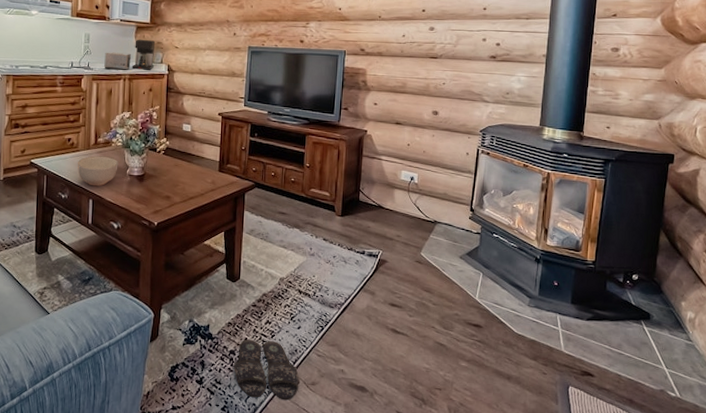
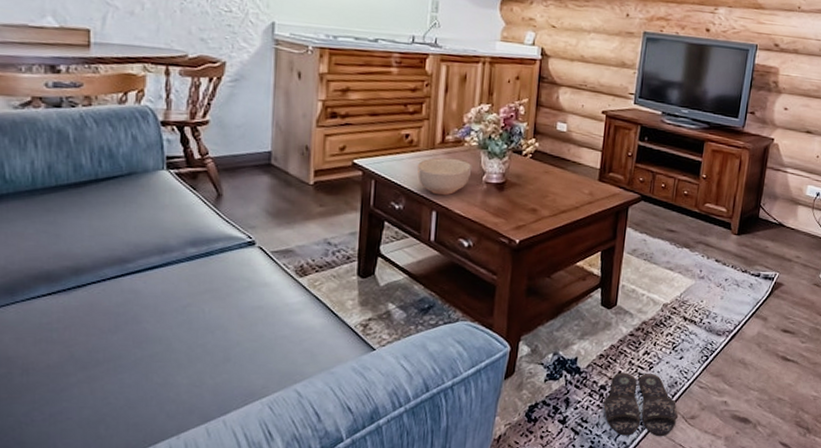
toaster: present [104,51,131,71] -> none [457,25,494,53]
coffee maker: present [131,39,156,70] -> none [494,12,527,53]

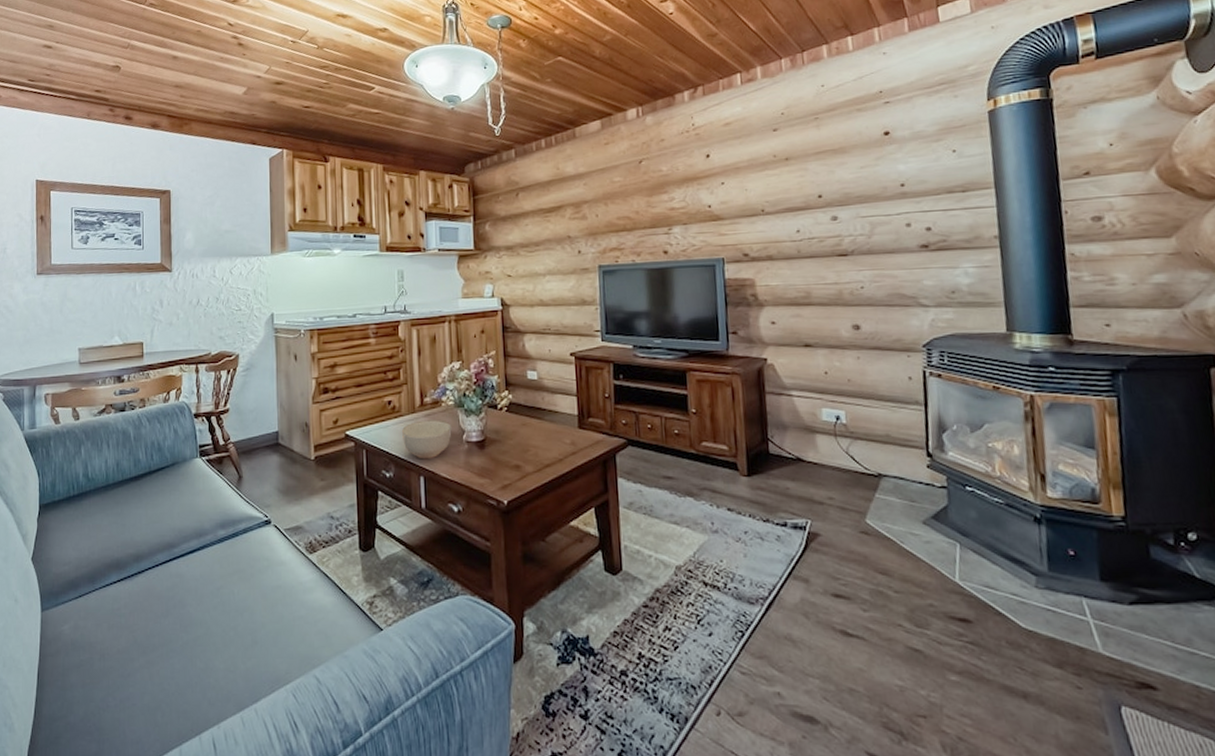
slippers: present [603,372,677,436] -> none [628,653,720,739]

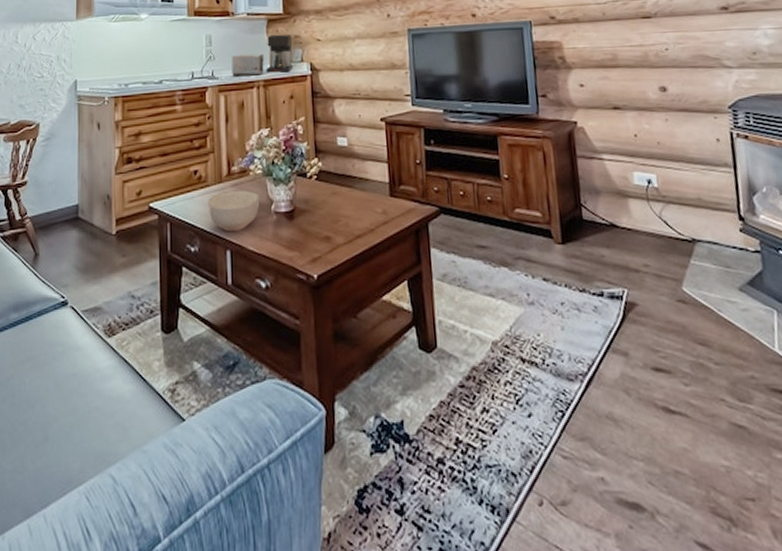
toaster: none [423,288,456,312] -> present [231,53,264,77]
coffee maker: none [457,269,484,308] -> present [266,34,293,73]

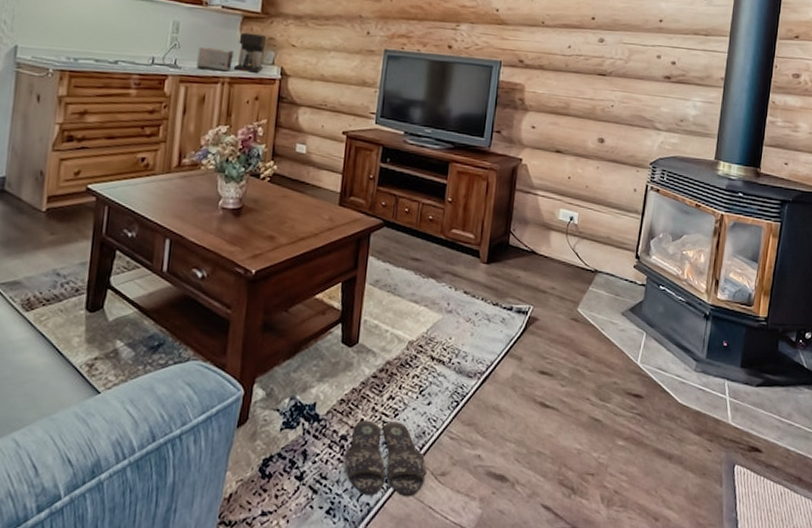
bowl: present [207,189,260,232] -> none [151,181,209,222]
slippers: none [445,439,543,533] -> present [344,420,426,496]

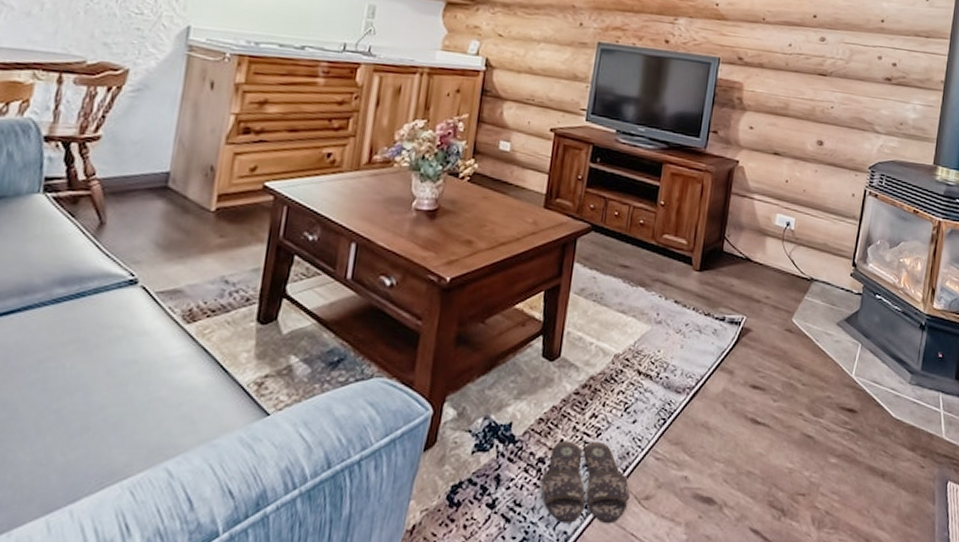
toaster: present [196,45,234,73] -> none [393,32,435,63]
coffee maker: present [233,32,267,73] -> none [433,19,472,64]

